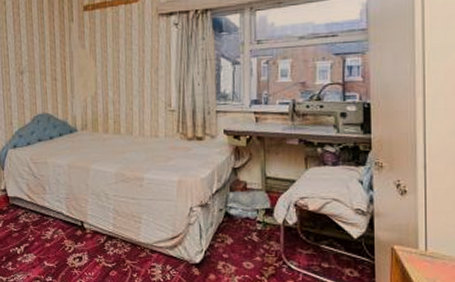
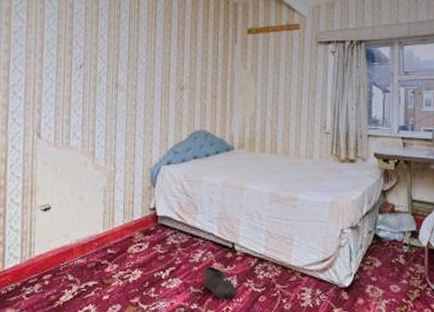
shoe: none [56,243,89,272] -> present [204,266,238,298]

